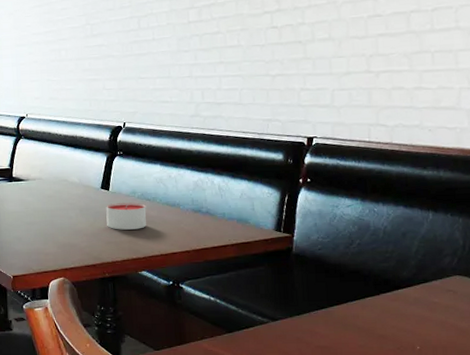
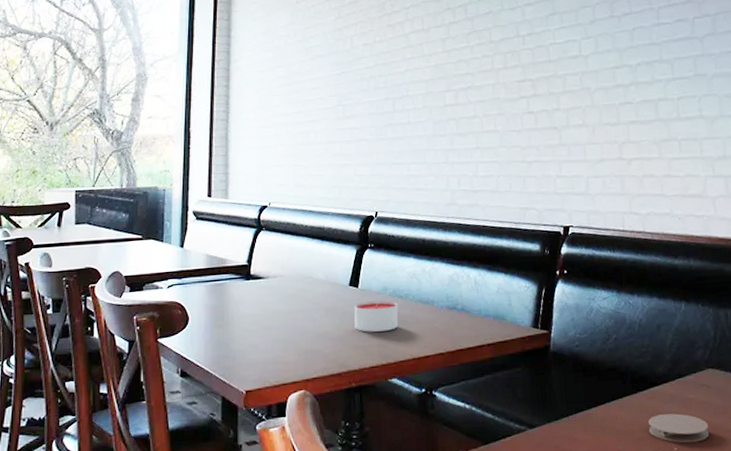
coaster: none [390,315,454,343] -> present [648,413,709,443]

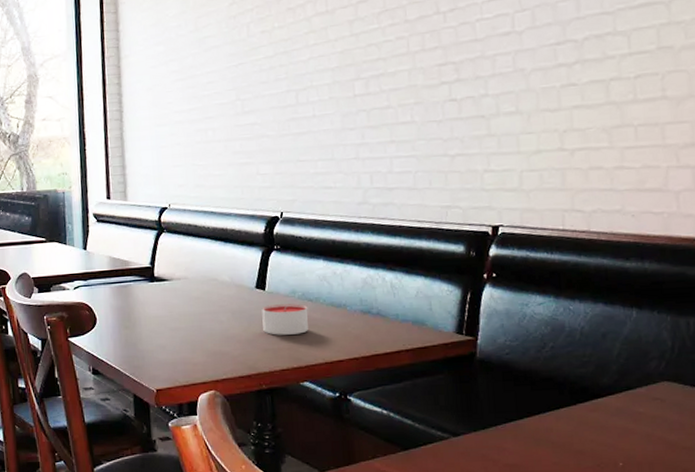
coaster: present [648,413,709,443] -> none [589,427,661,459]

